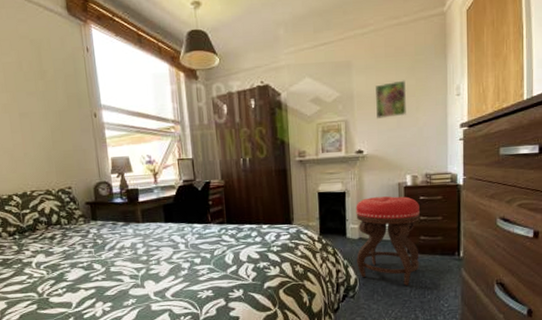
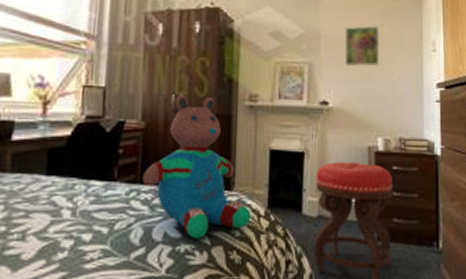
teddy bear: none [227,157,308,259] -> present [142,95,251,239]

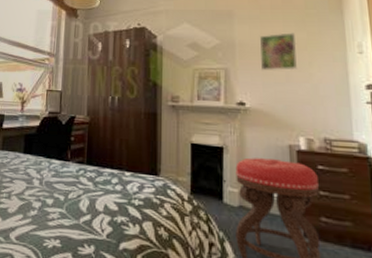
teddy bear: present [142,95,251,239] -> none [87,96,176,214]

